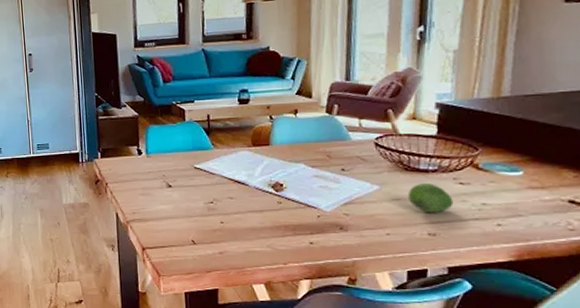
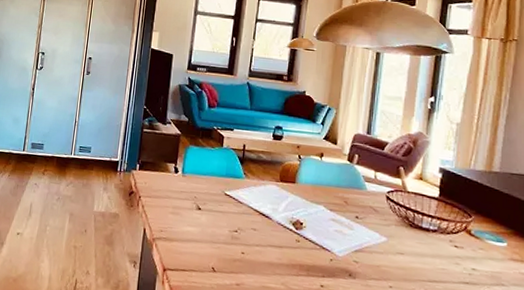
fruit: present [407,183,454,213] -> none [410,241,449,272]

